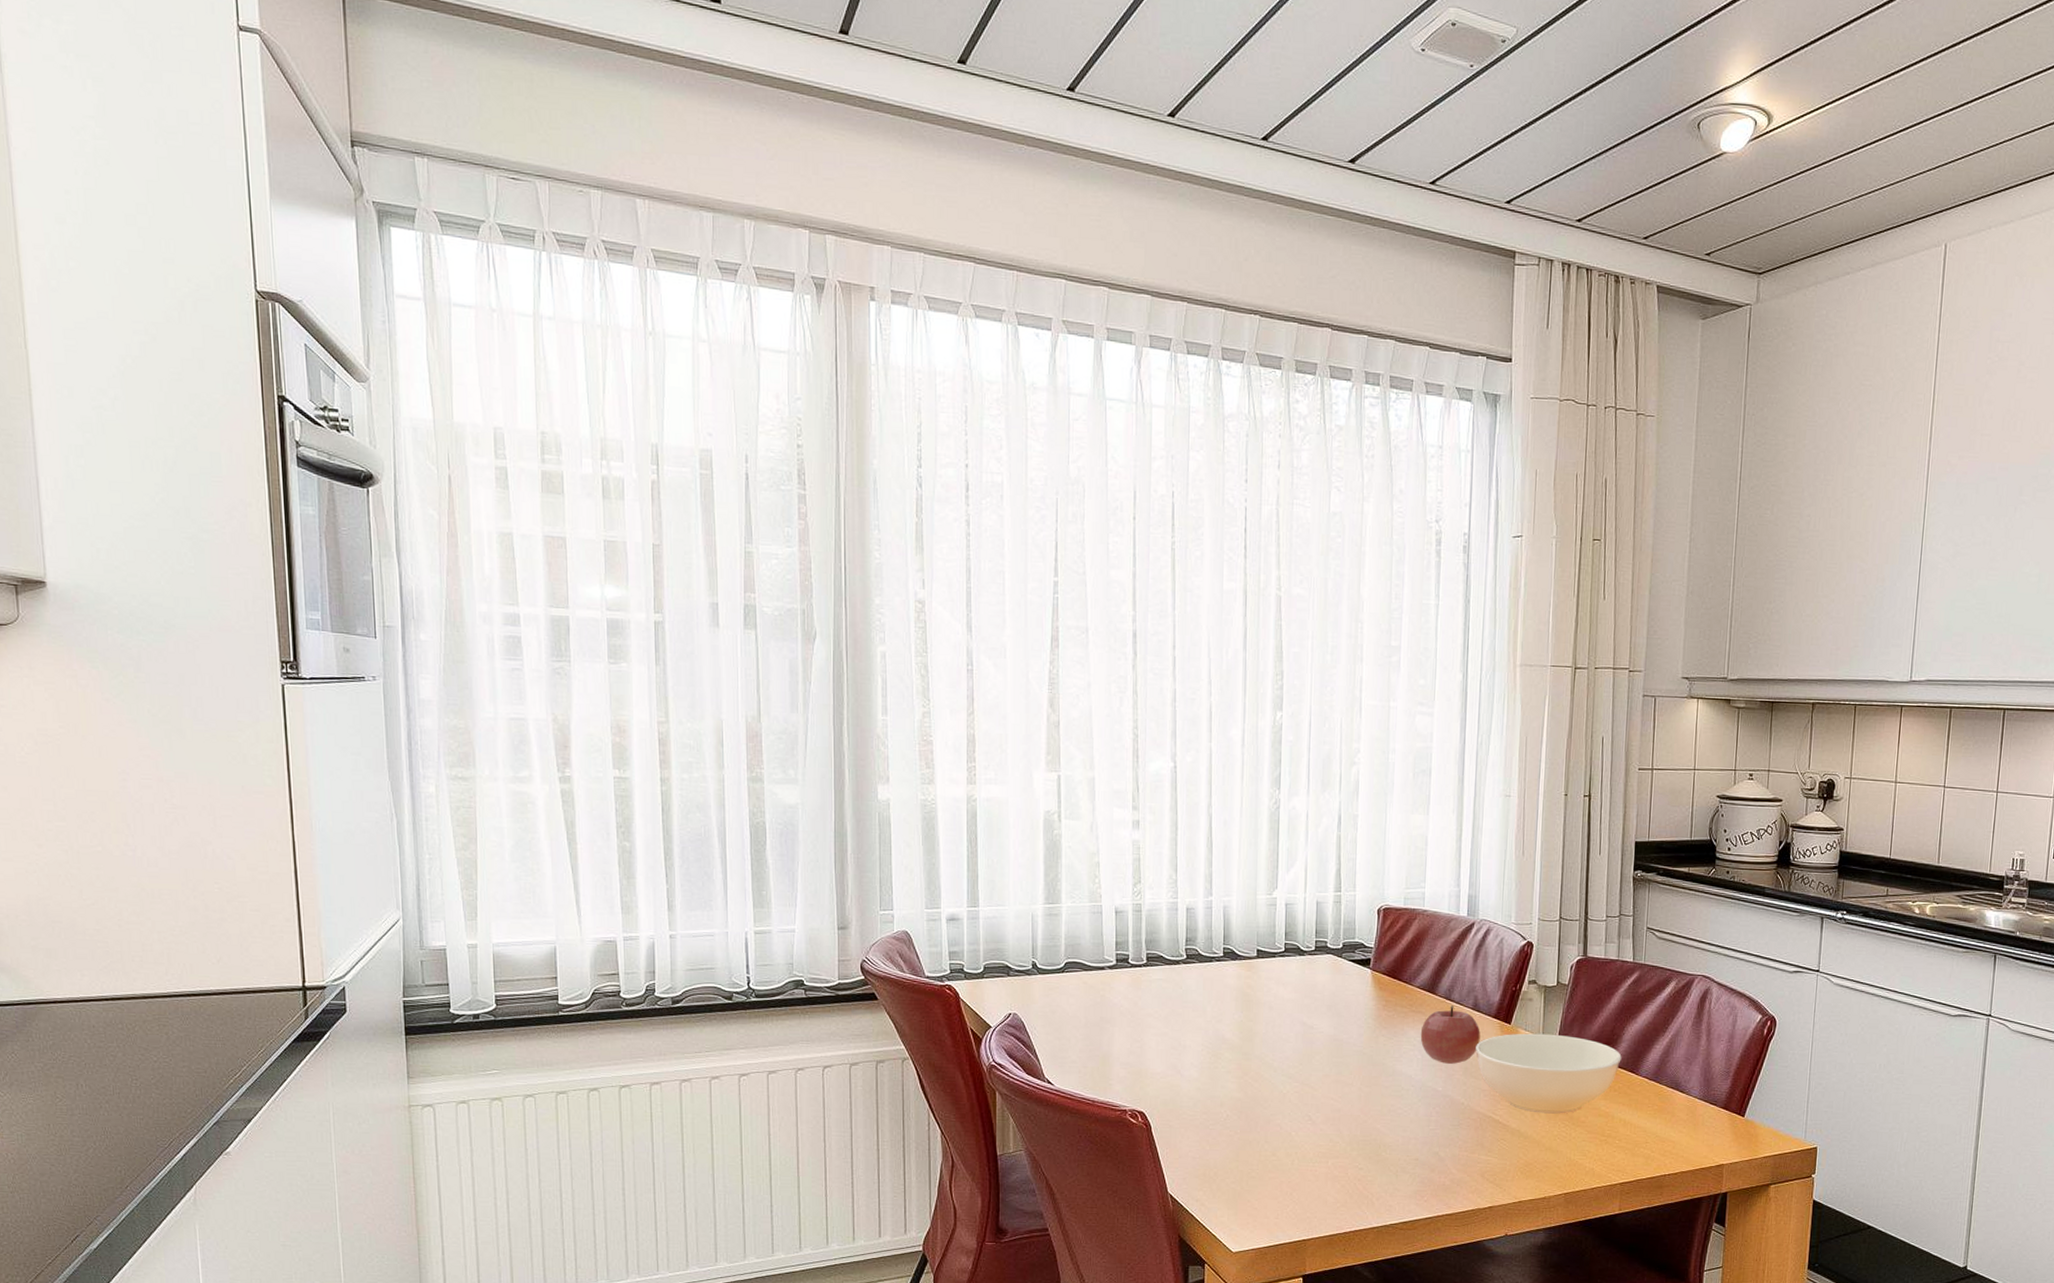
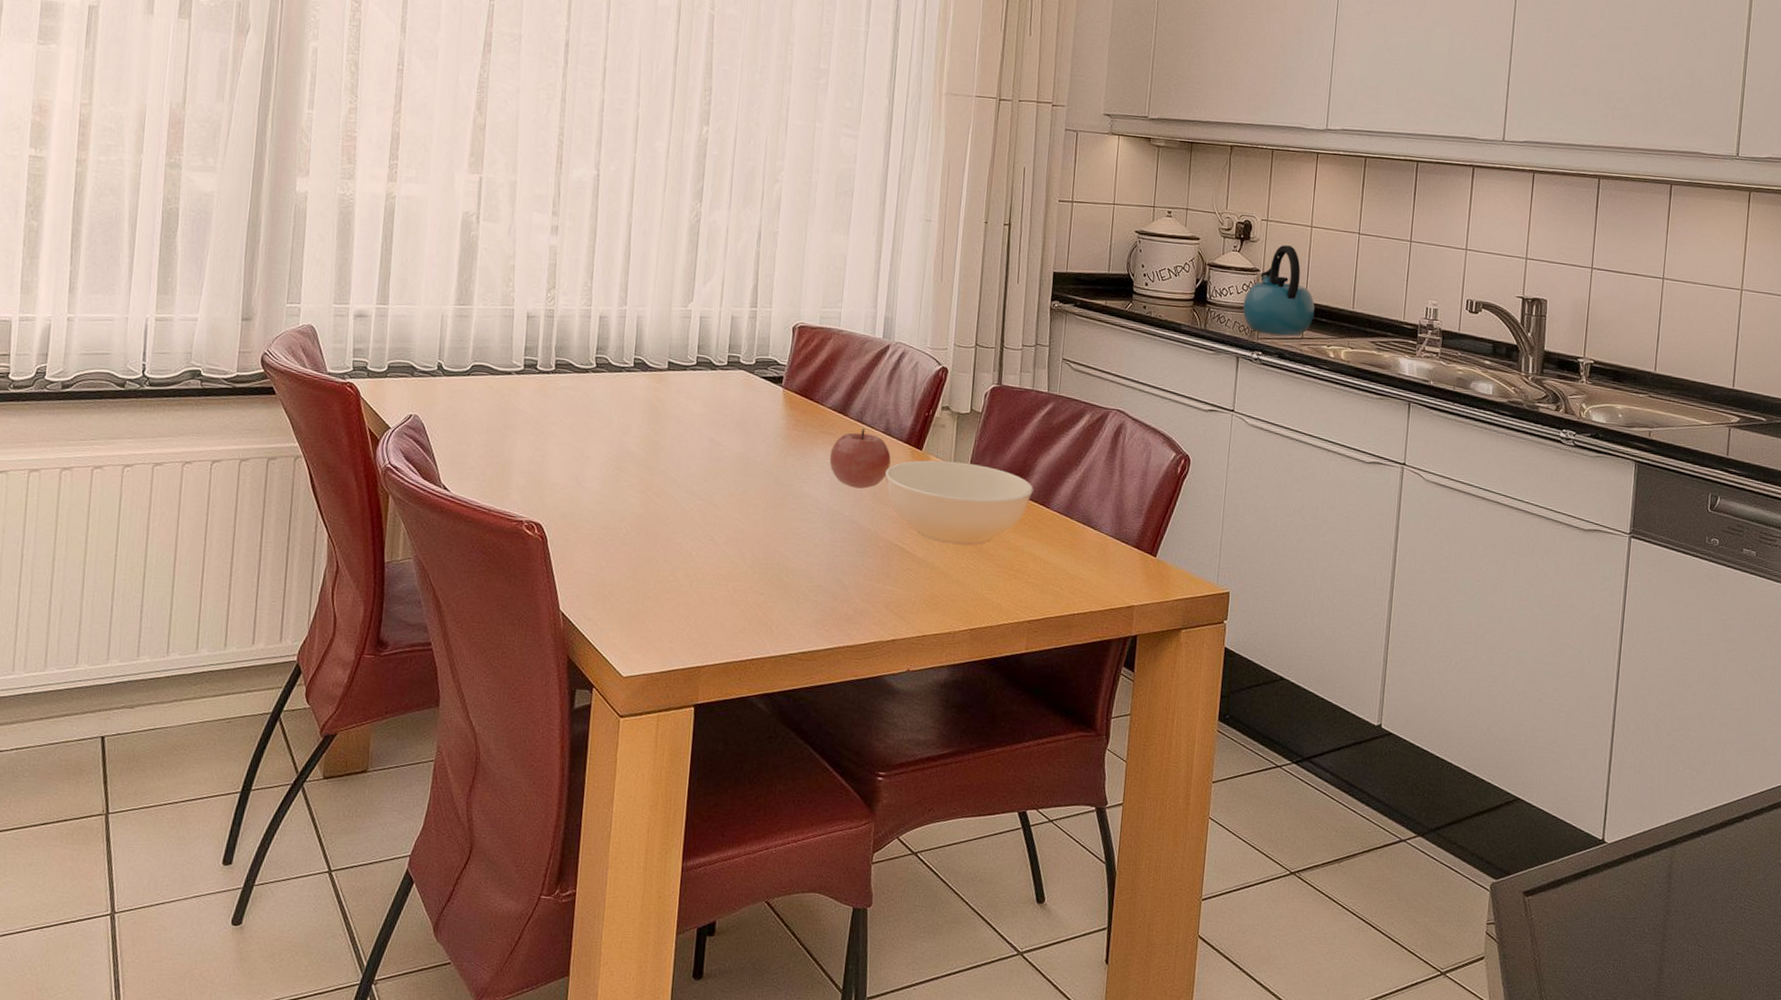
kettle: none [1826,802,1900,894] -> present [1242,245,1315,337]

